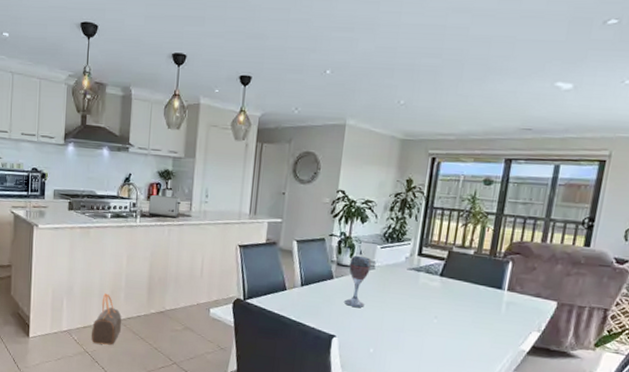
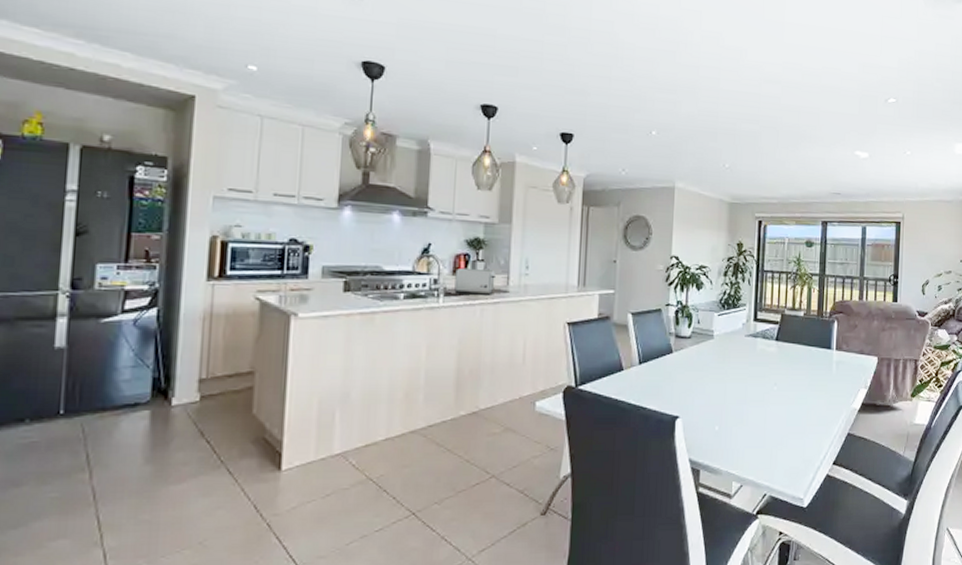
handbag: present [91,293,122,345] -> none [377,397,421,466]
cup: present [345,256,371,307] -> none [686,326,710,381]

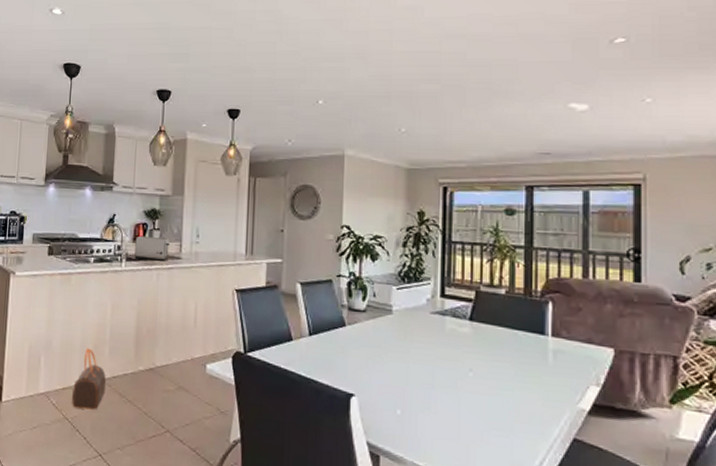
handbag: none [377,397,421,466] -> present [72,348,107,410]

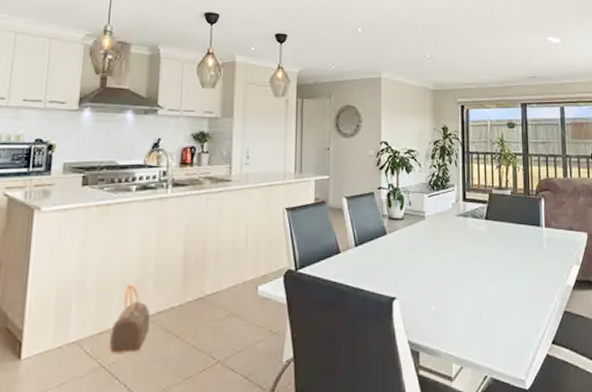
toaster: present [134,235,170,261] -> none [182,159,219,185]

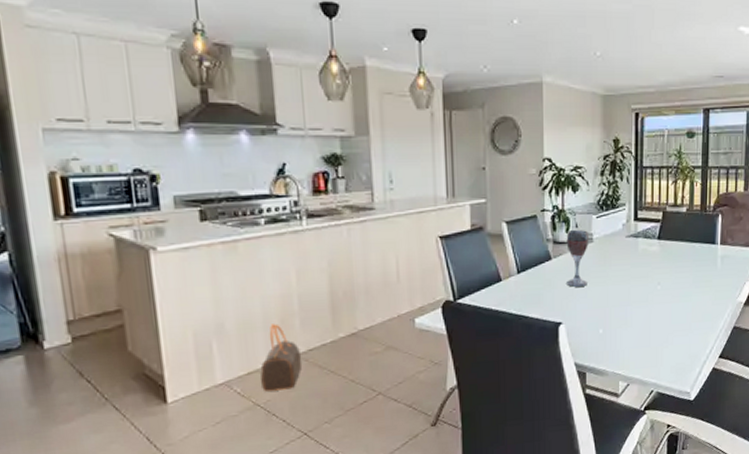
cup: none [400,208,421,262] -> present [566,230,589,287]

